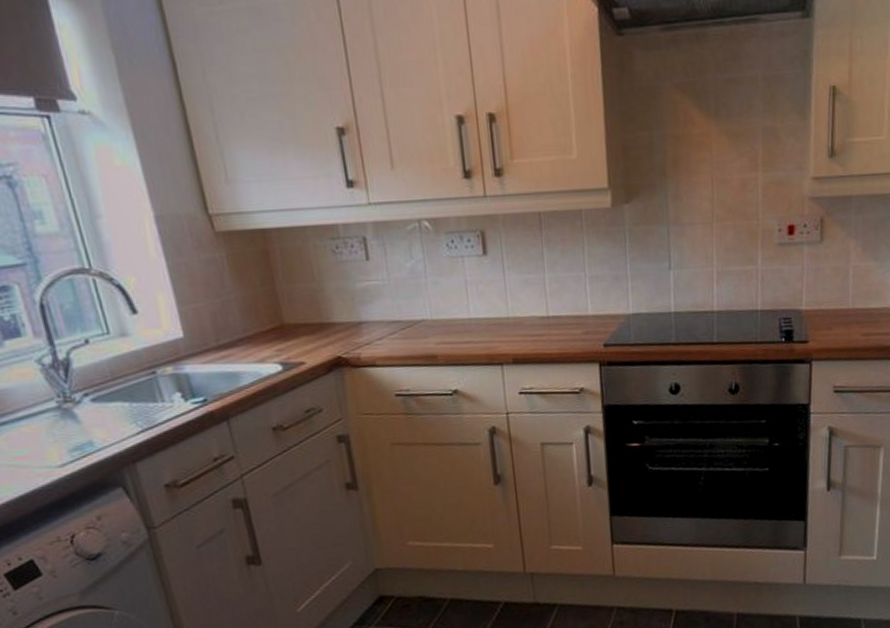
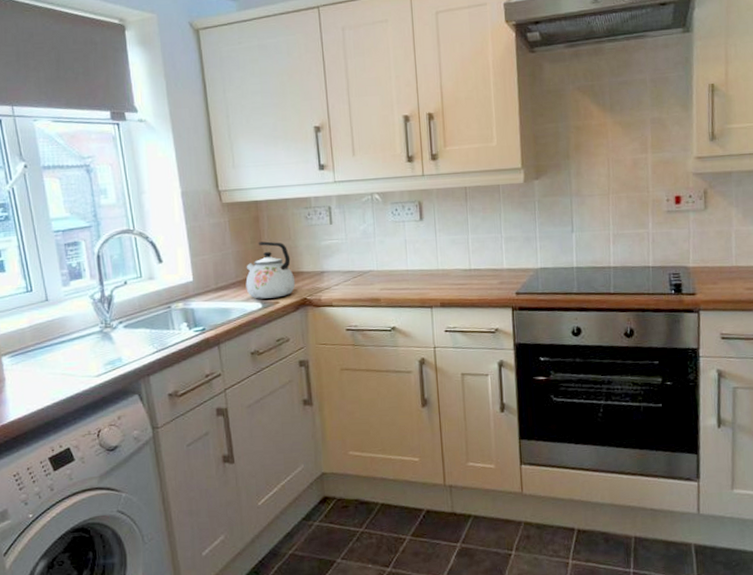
kettle: none [256,283,326,359] -> present [245,241,296,299]

